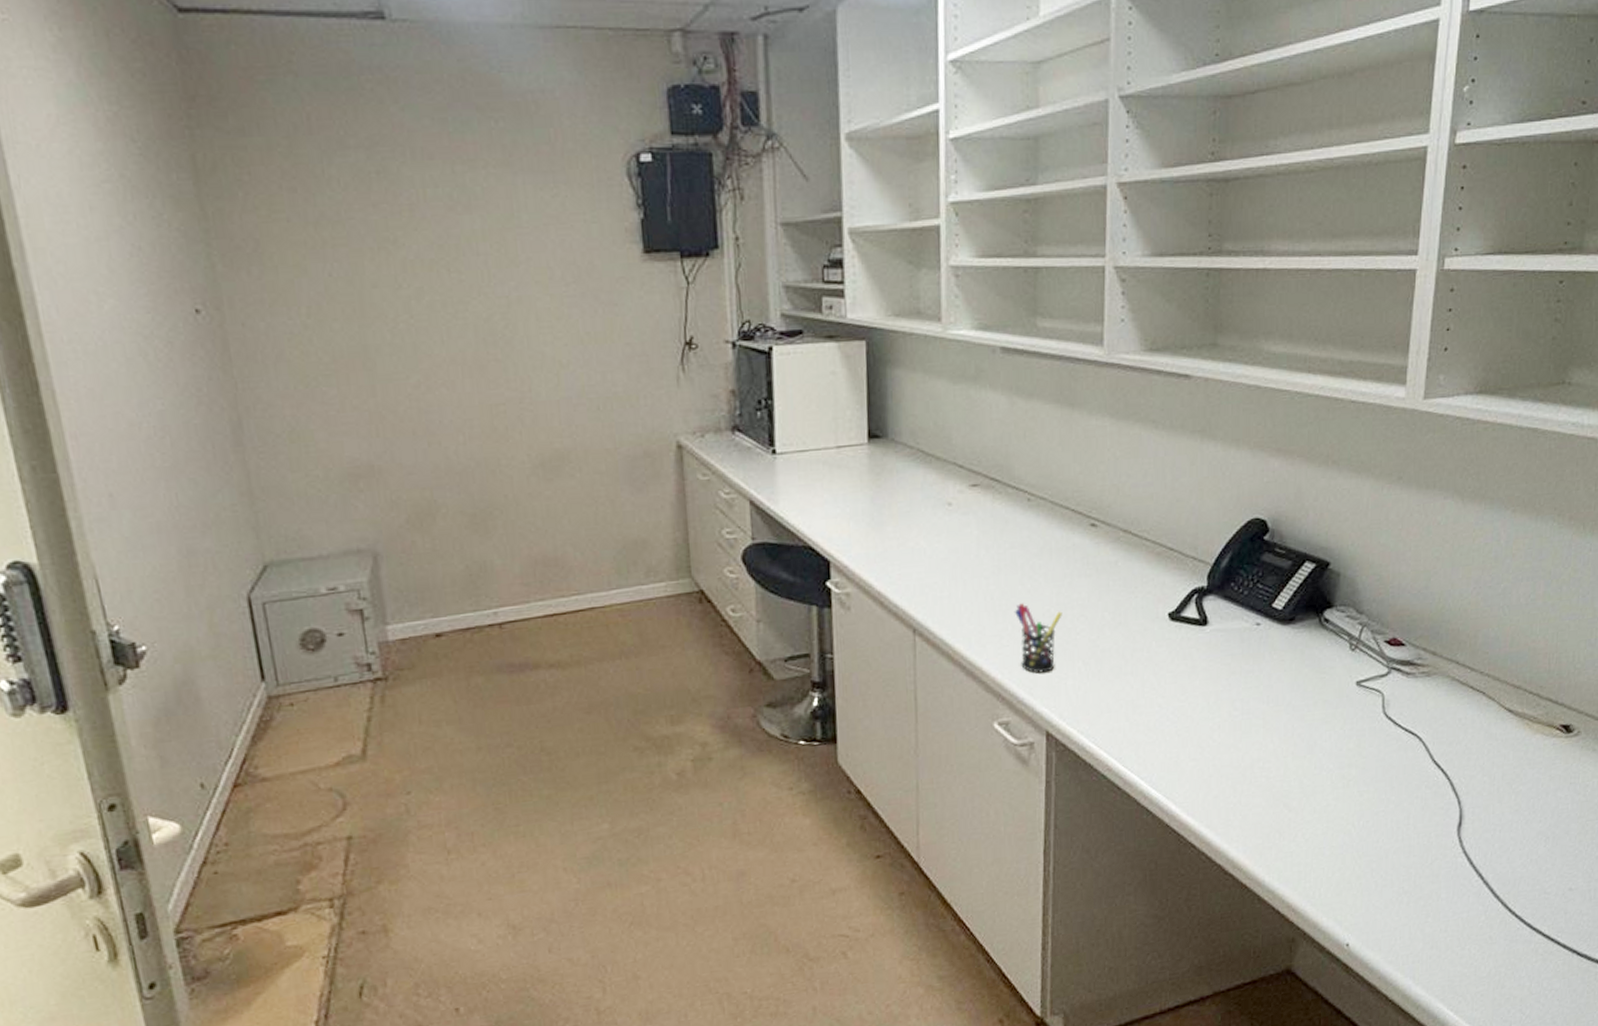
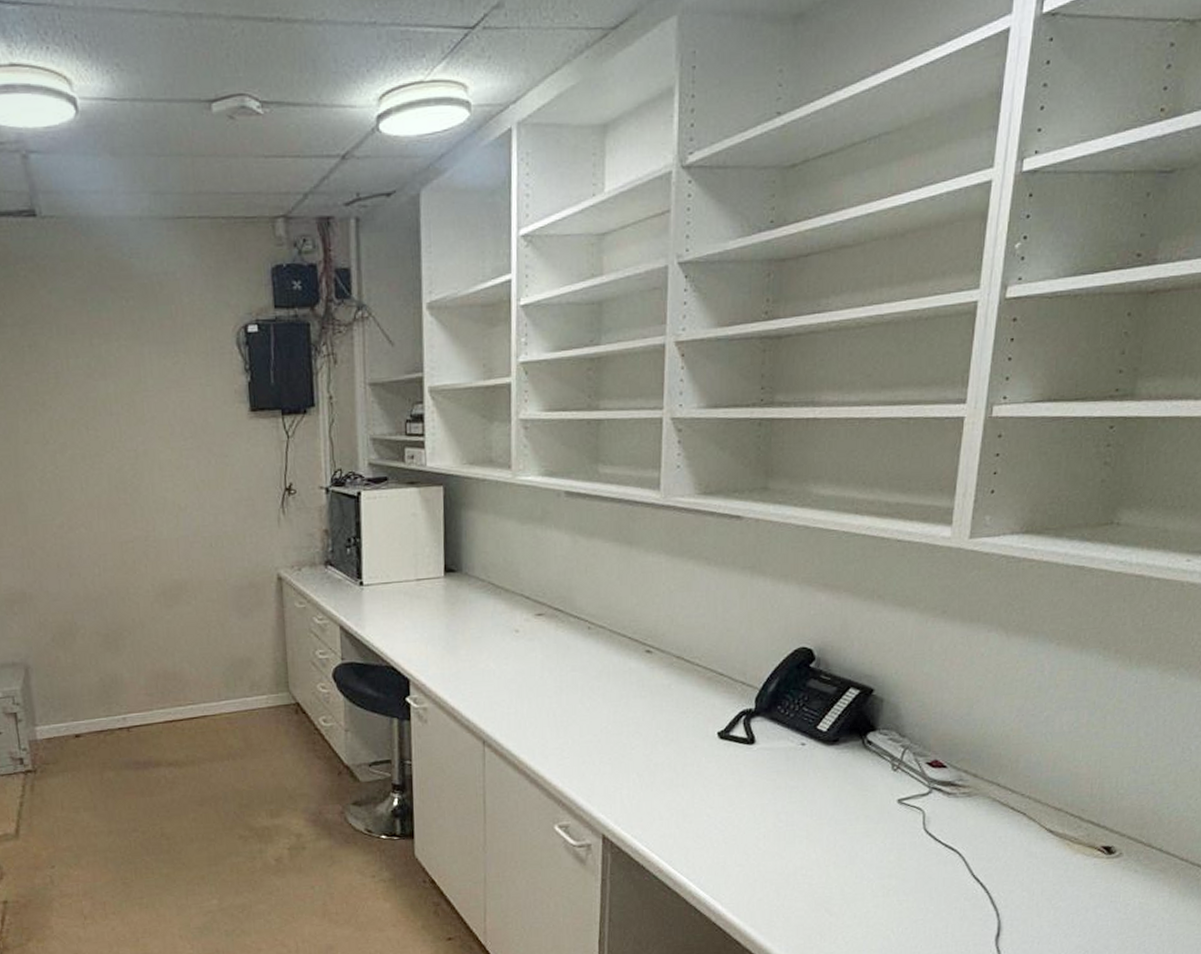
pen holder: present [1014,603,1062,673] -> none [574,720,619,783]

